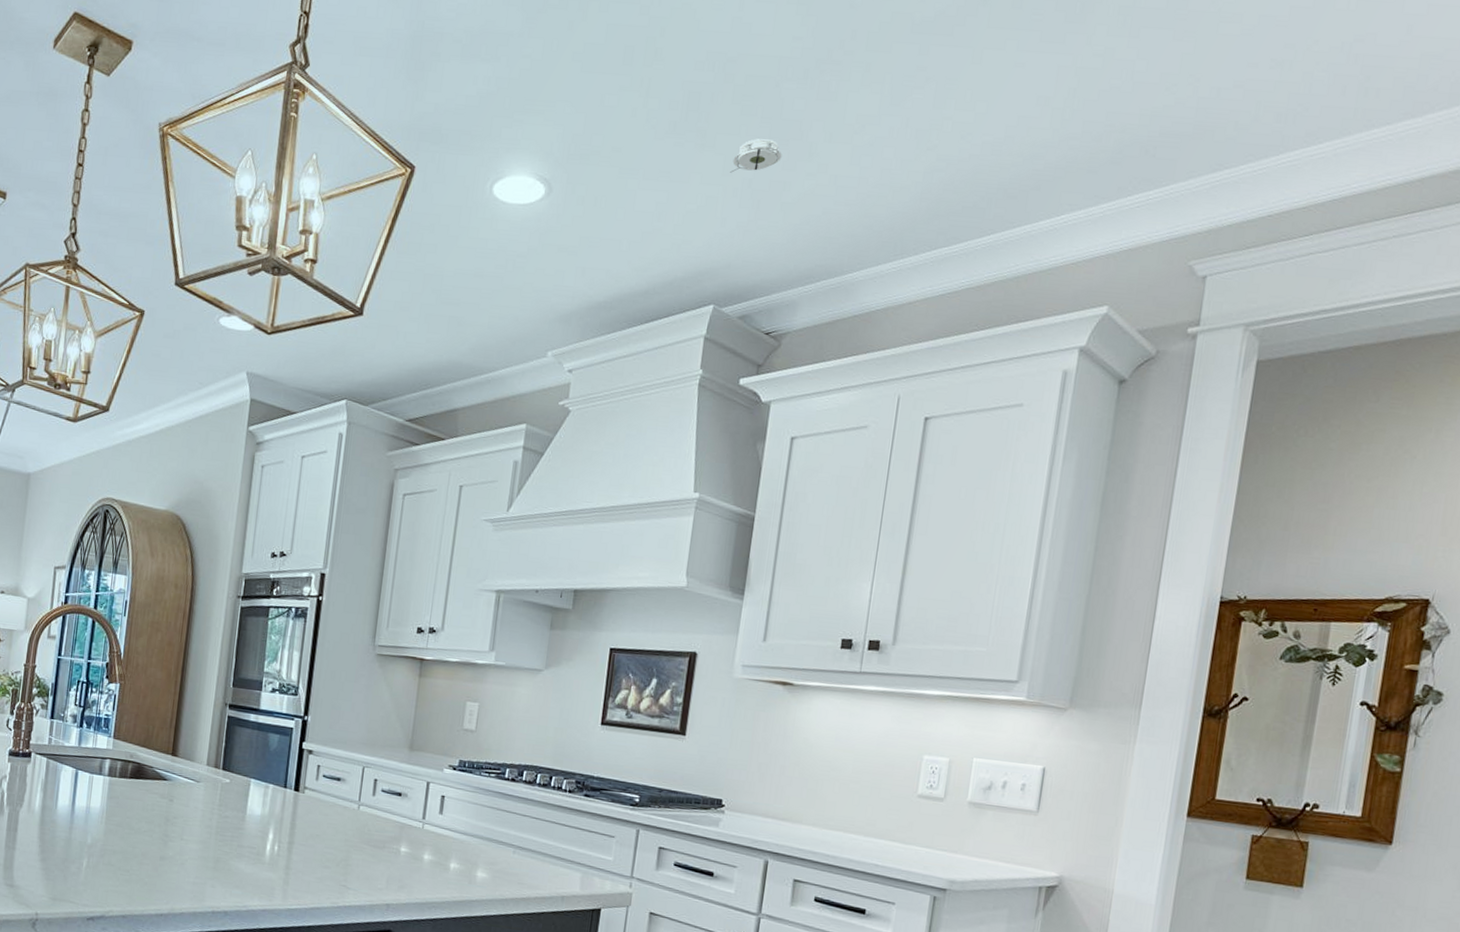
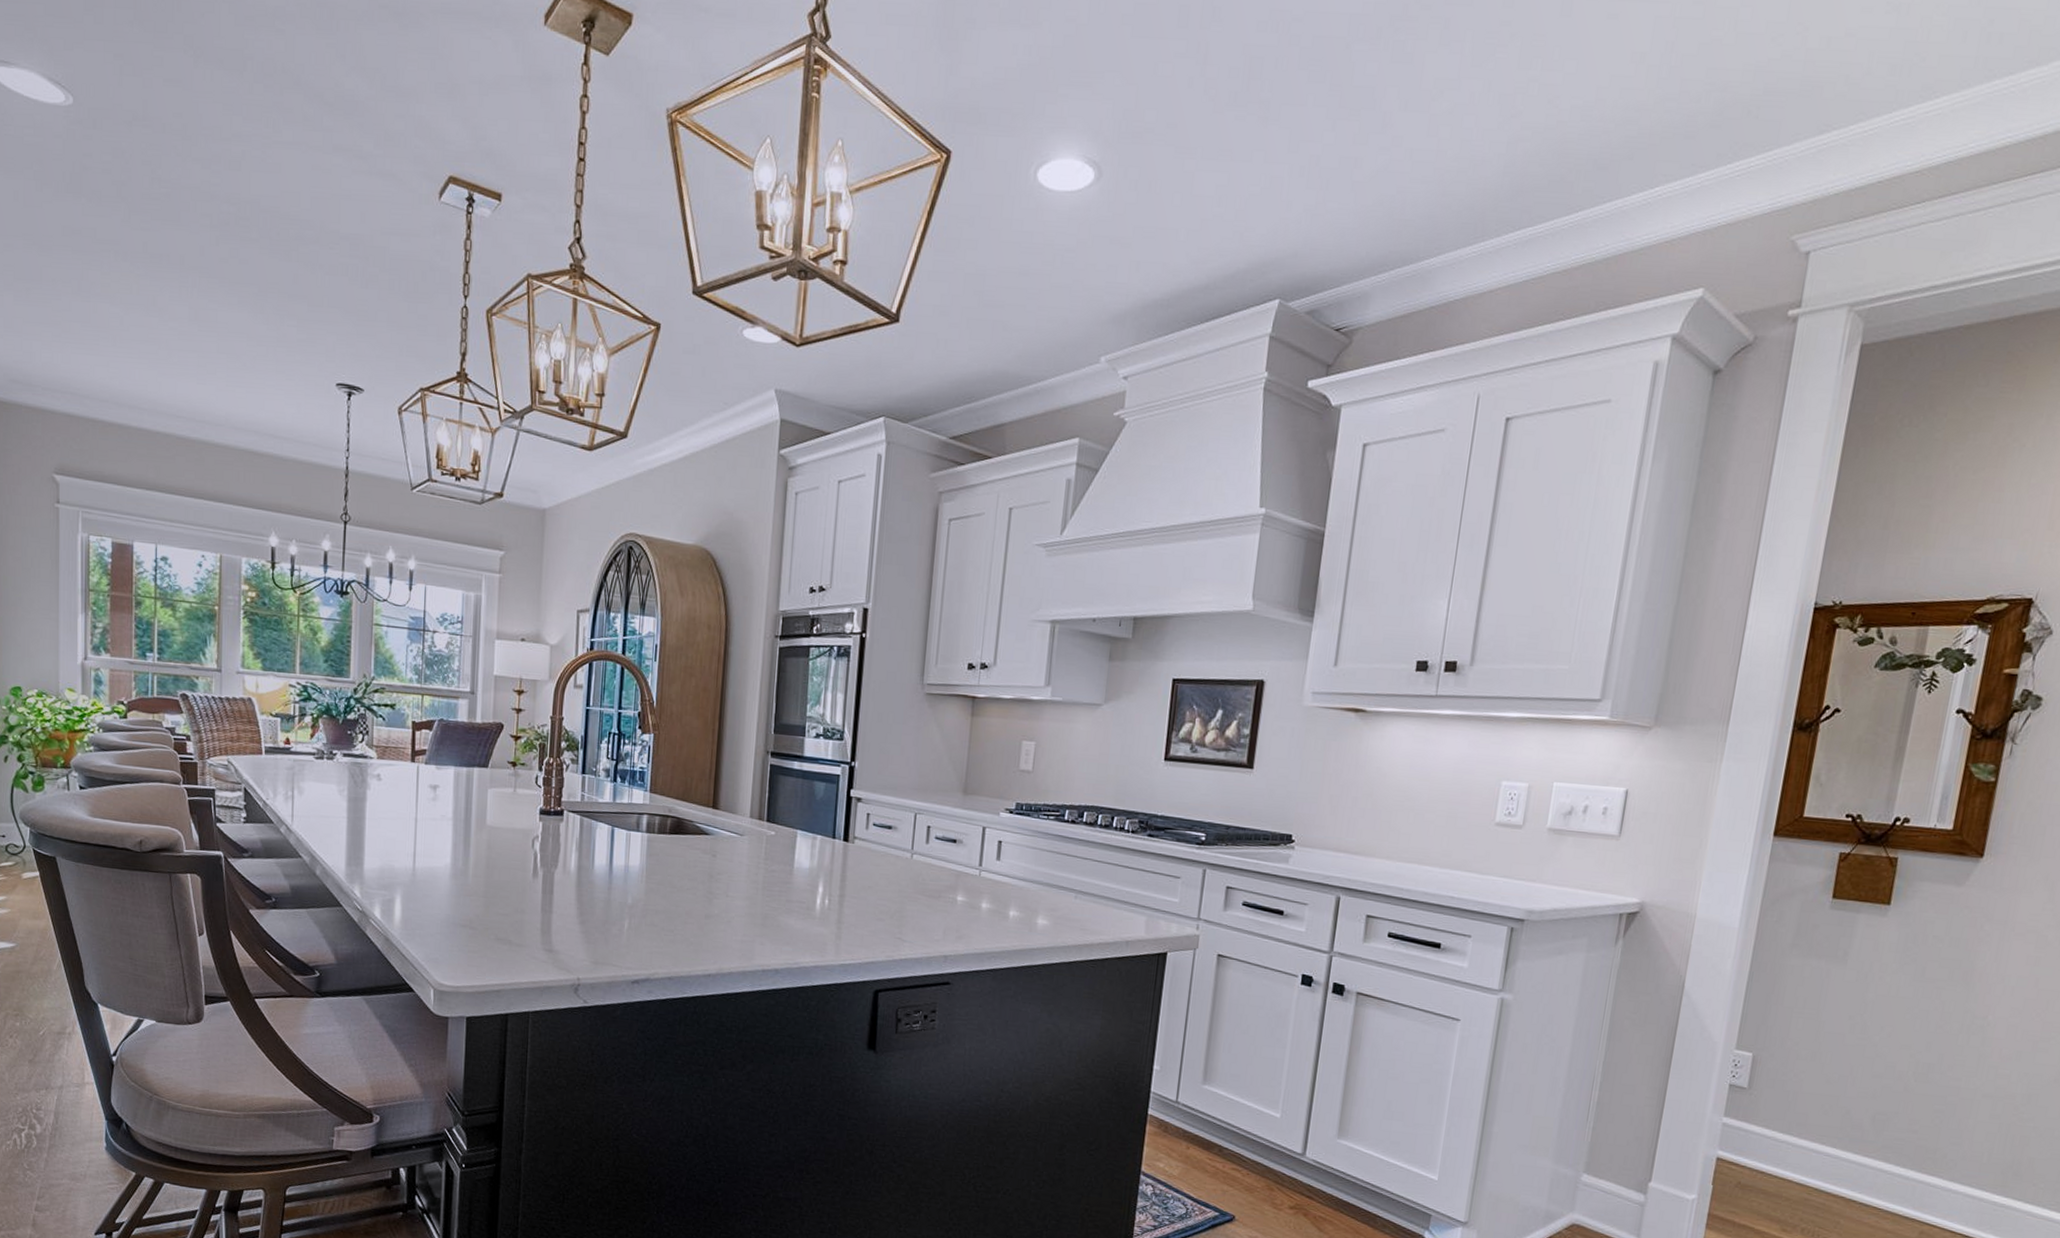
smoke detector: present [730,139,782,173] -> none [1296,109,1353,149]

